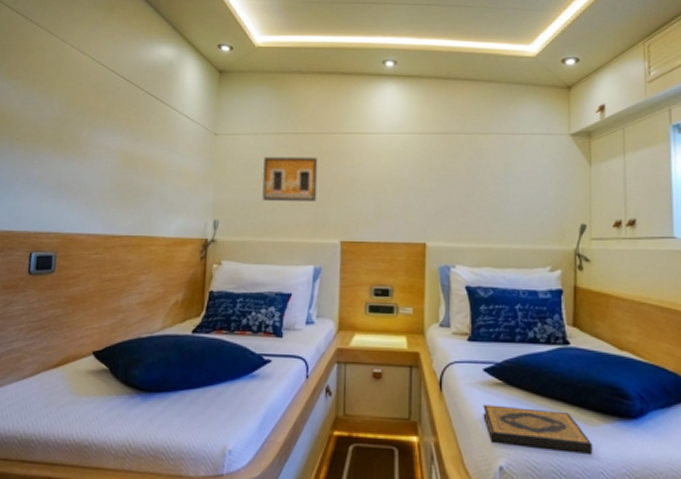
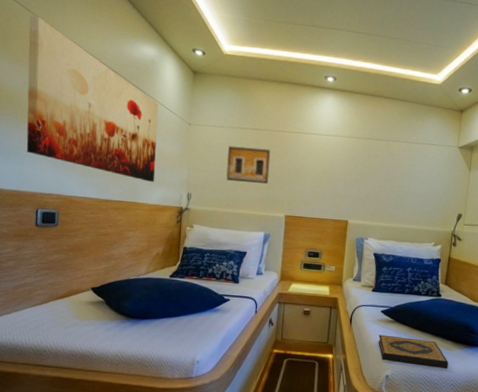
wall art: none [22,26,178,209] -> present [26,15,159,182]

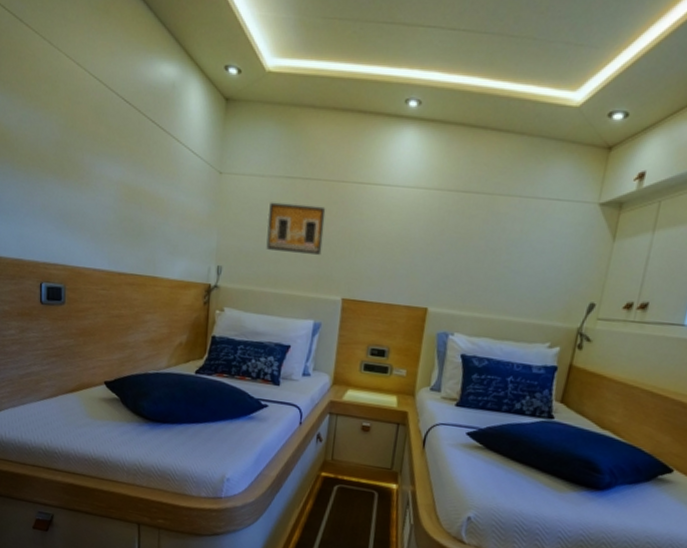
wall art: present [26,15,159,182] -> none [23,27,181,251]
hardback book: present [378,334,449,369] -> none [459,463,557,517]

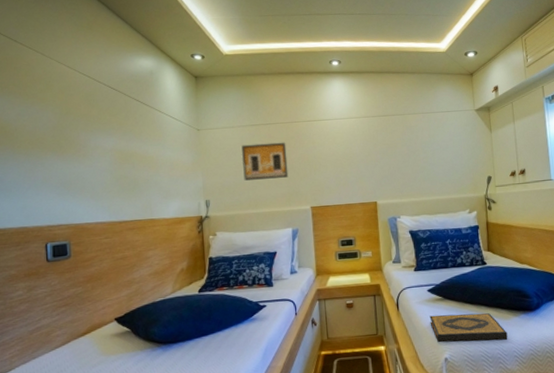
hardback book: none [459,463,557,517] -> present [429,313,508,343]

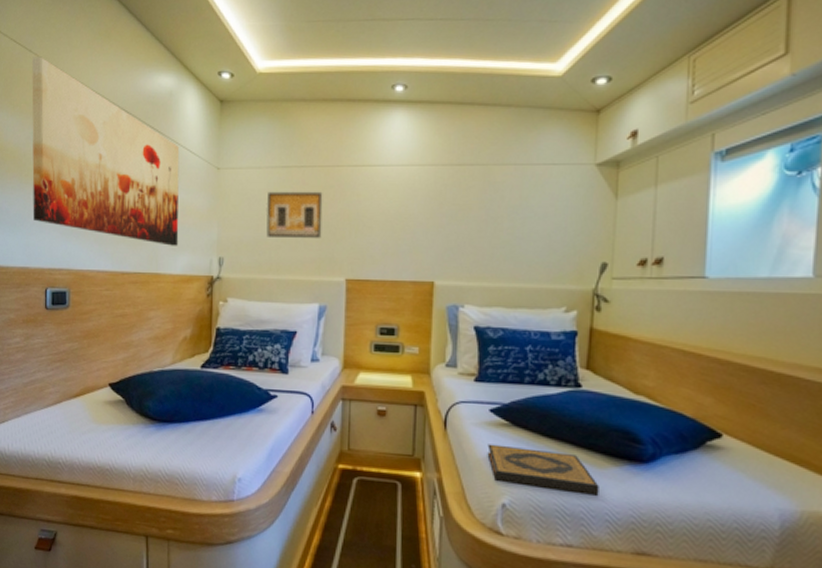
wall art: none [18,45,169,196] -> present [32,56,180,246]

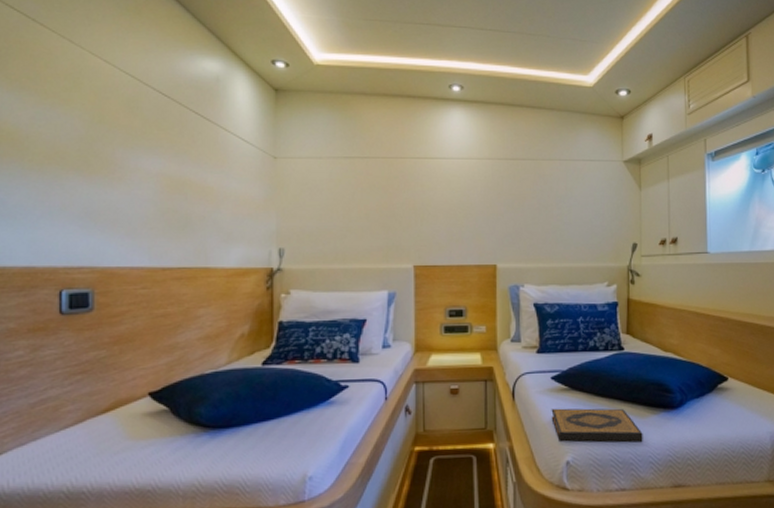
wall art: present [32,56,180,246] -> none [36,27,231,238]
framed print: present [266,191,323,238] -> none [329,181,388,227]

